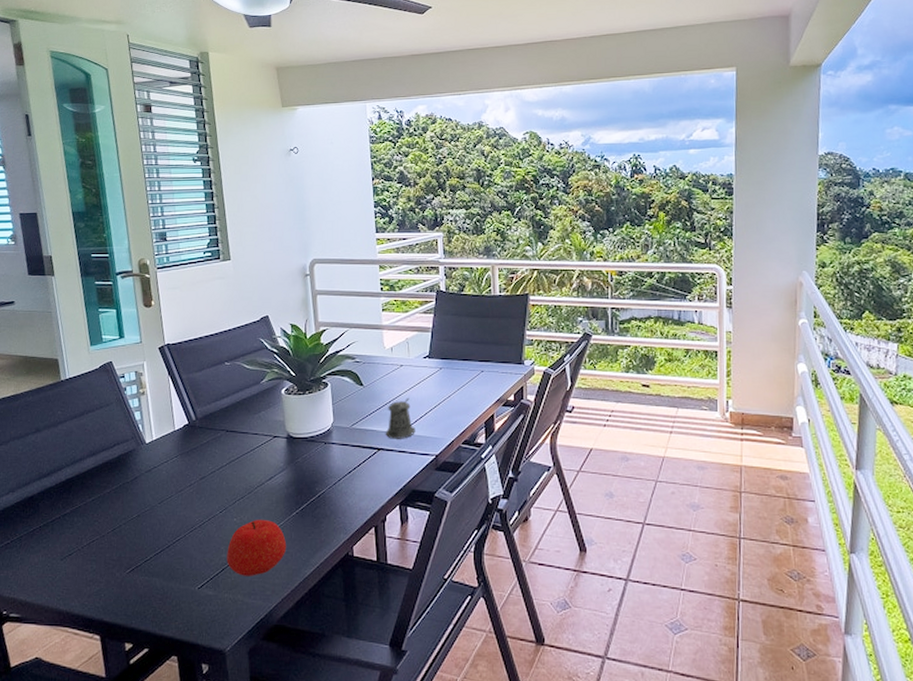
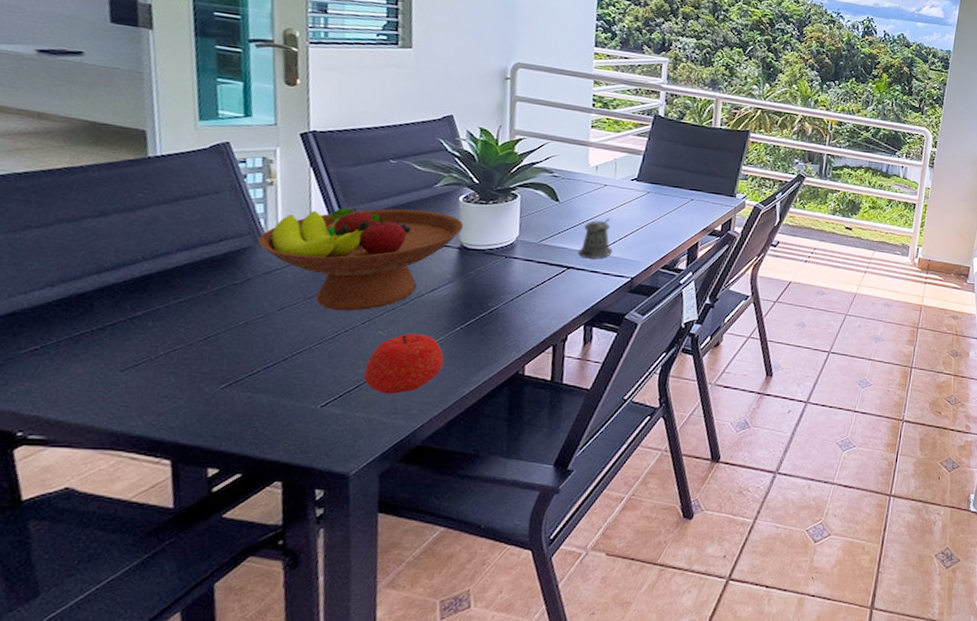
fruit bowl: none [138,405,287,501] -> present [257,207,463,311]

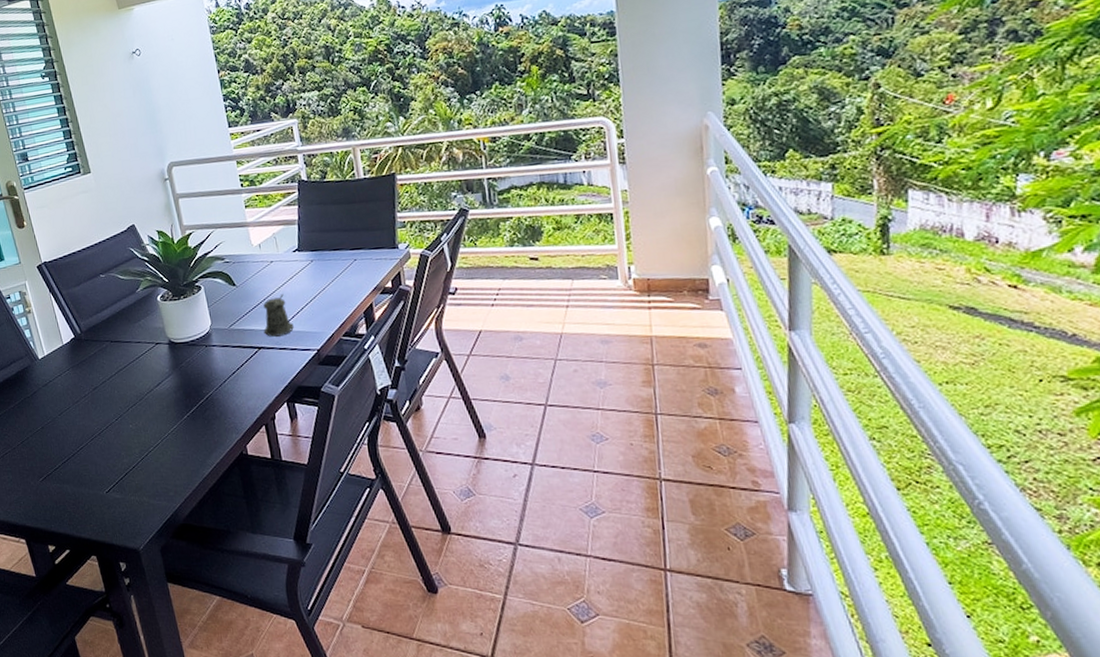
fruit bowl: present [257,207,463,311] -> none [32,314,167,410]
apple: present [363,333,445,394] -> none [127,424,183,479]

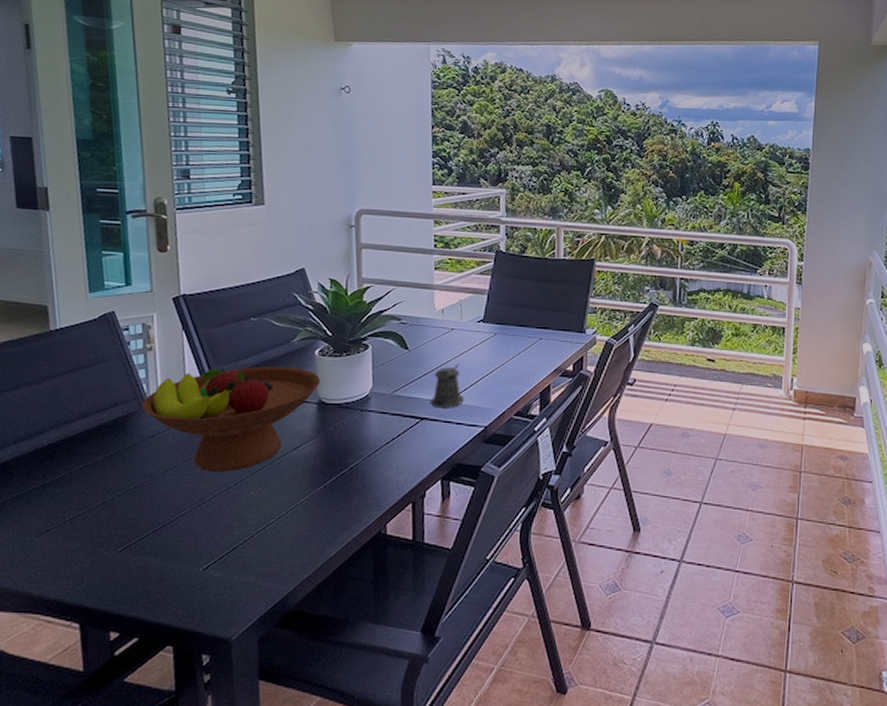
fruit bowl: none [32,314,167,410] -> present [141,366,320,472]

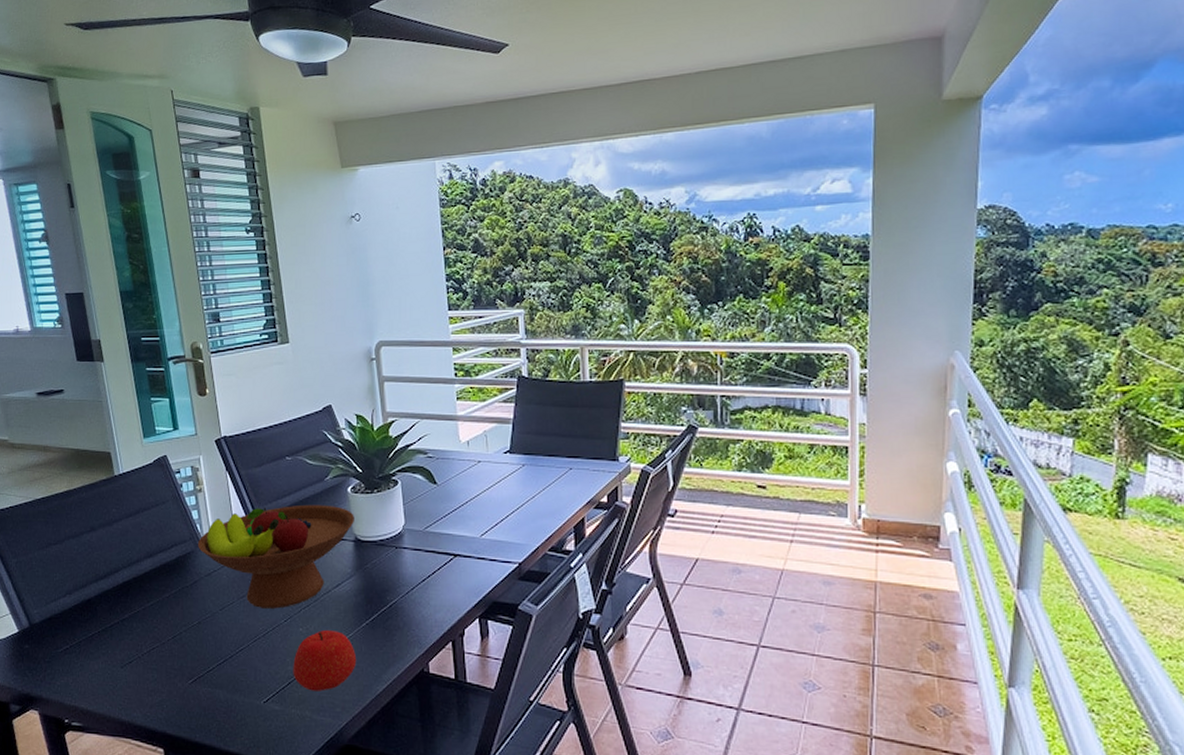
apple: none [239,492,311,556] -> present [293,629,357,691]
pepper shaker: present [430,363,464,408] -> none [462,497,496,544]

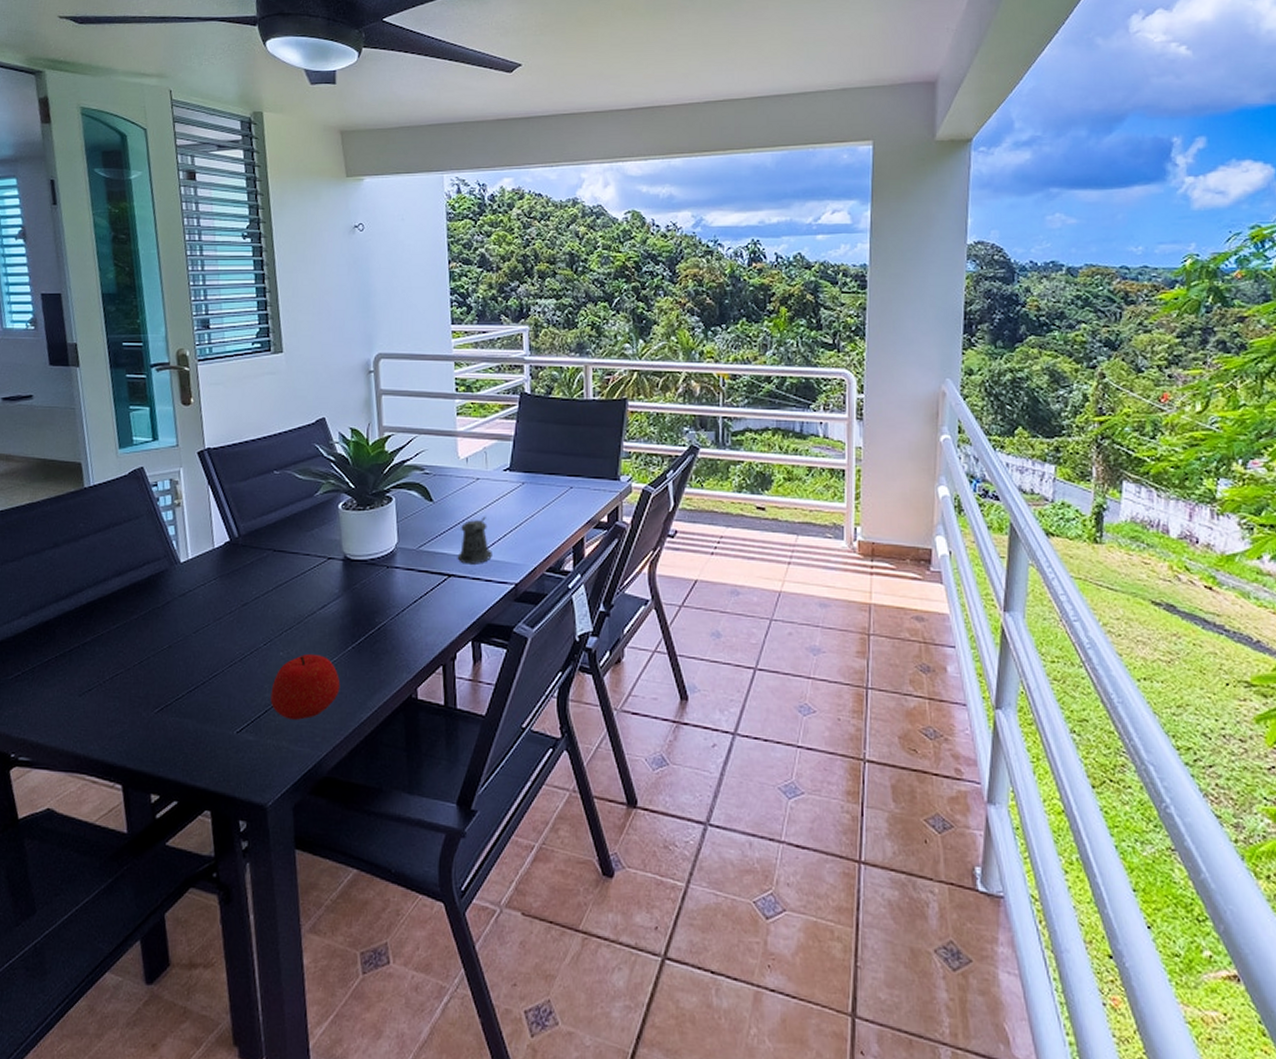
fruit bowl: present [197,504,354,609] -> none [172,521,344,631]
pepper shaker: none [462,497,496,544] -> present [457,516,492,564]

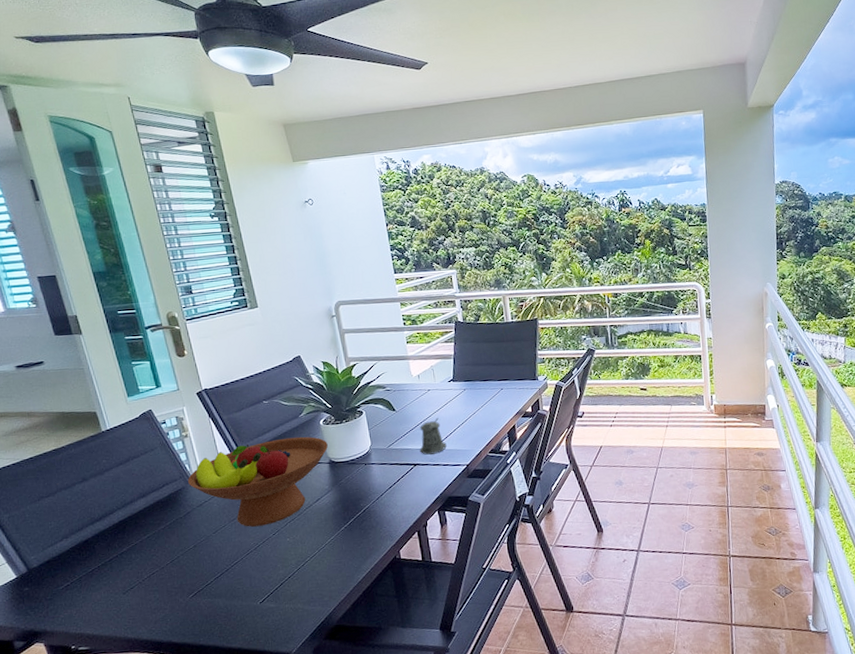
fruit bowl: none [172,521,344,631] -> present [187,436,328,527]
apple: present [270,653,341,720] -> none [283,536,339,588]

